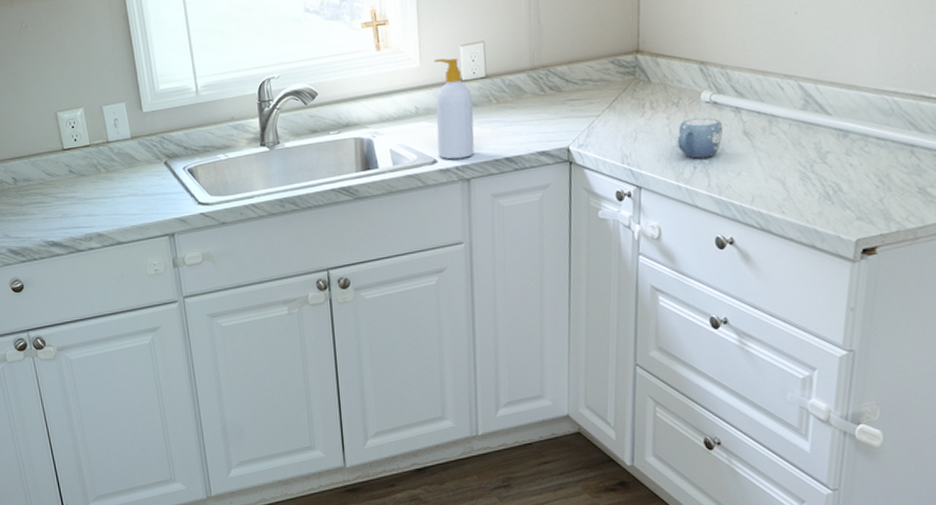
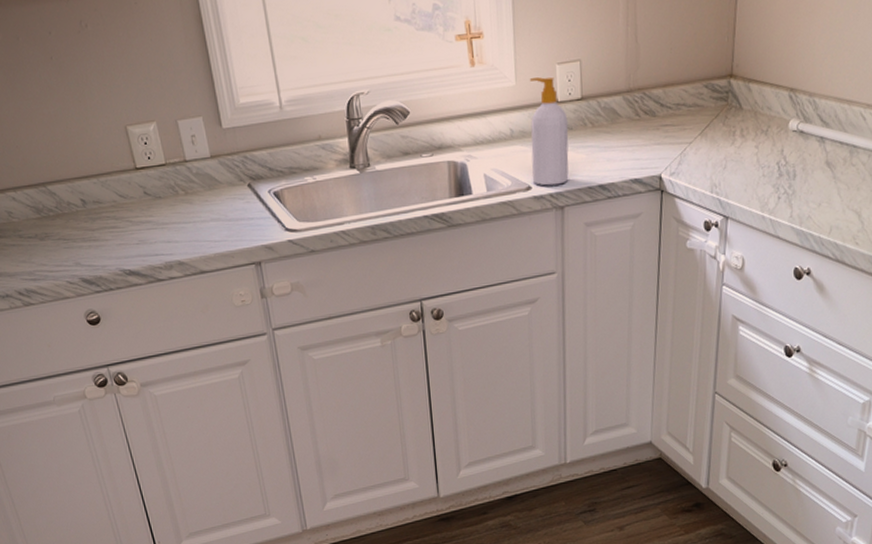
mug: present [677,117,724,159] -> none [764,147,808,189]

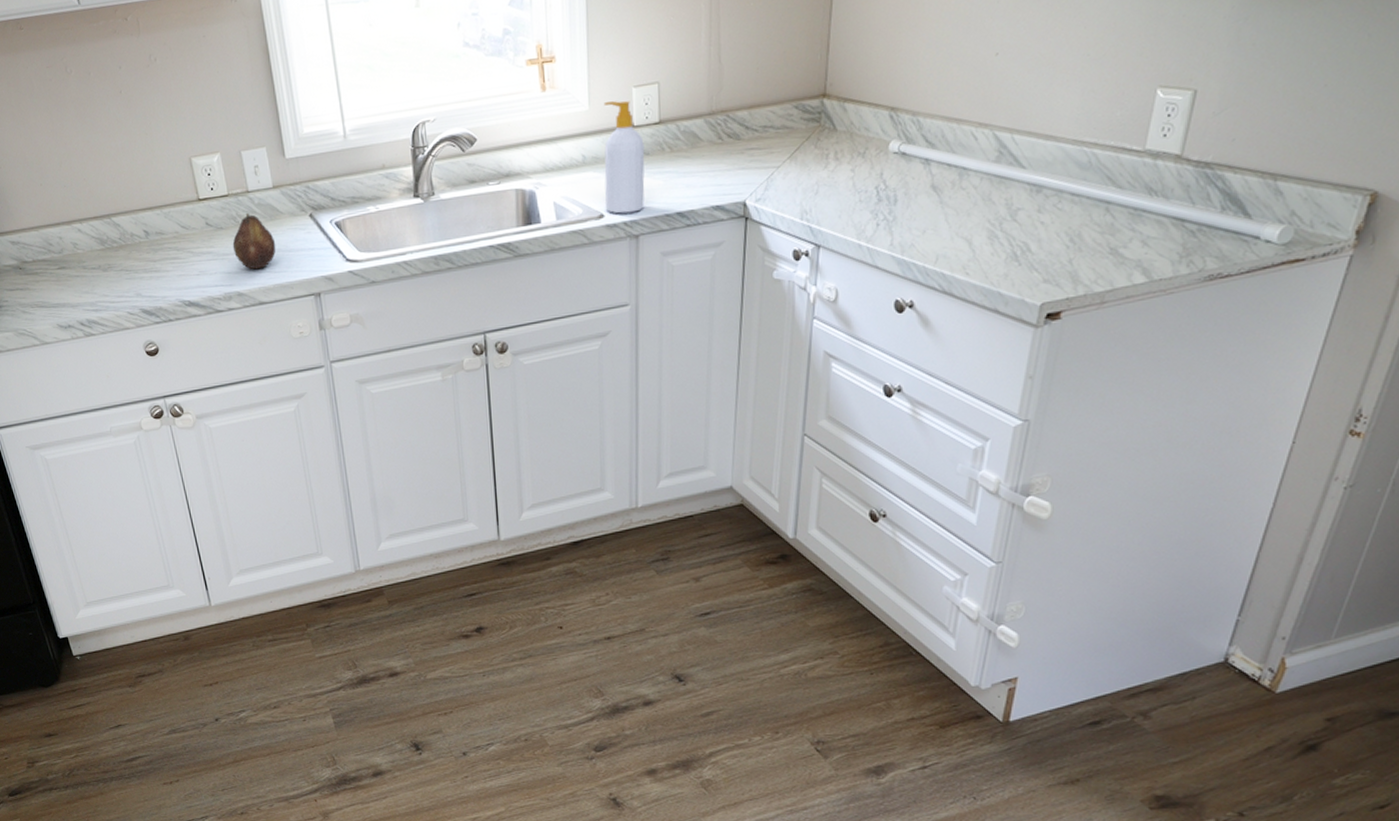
fruit: none [171,183,216,239] -> present [232,213,276,270]

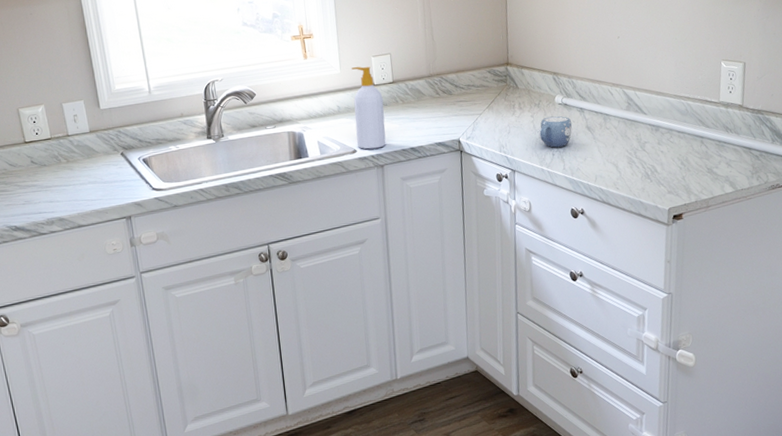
fruit: present [232,213,276,270] -> none [54,153,93,199]
mug: none [861,170,911,215] -> present [539,116,573,148]

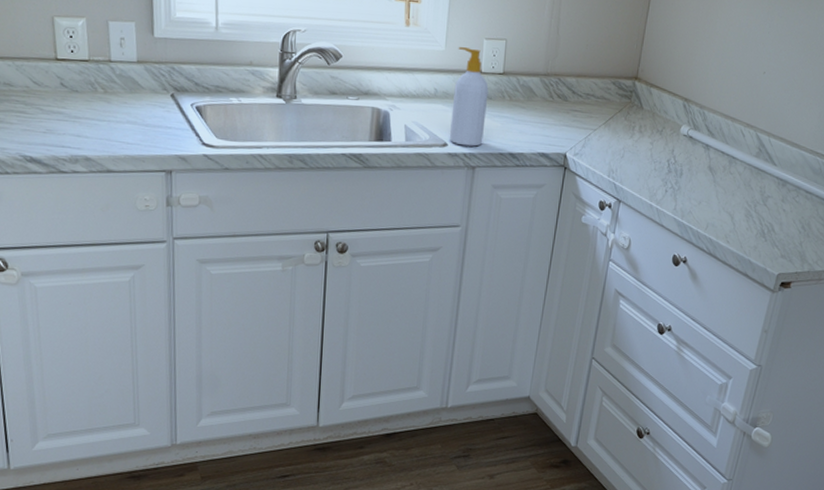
mug: present [539,116,573,148] -> none [656,147,694,184]

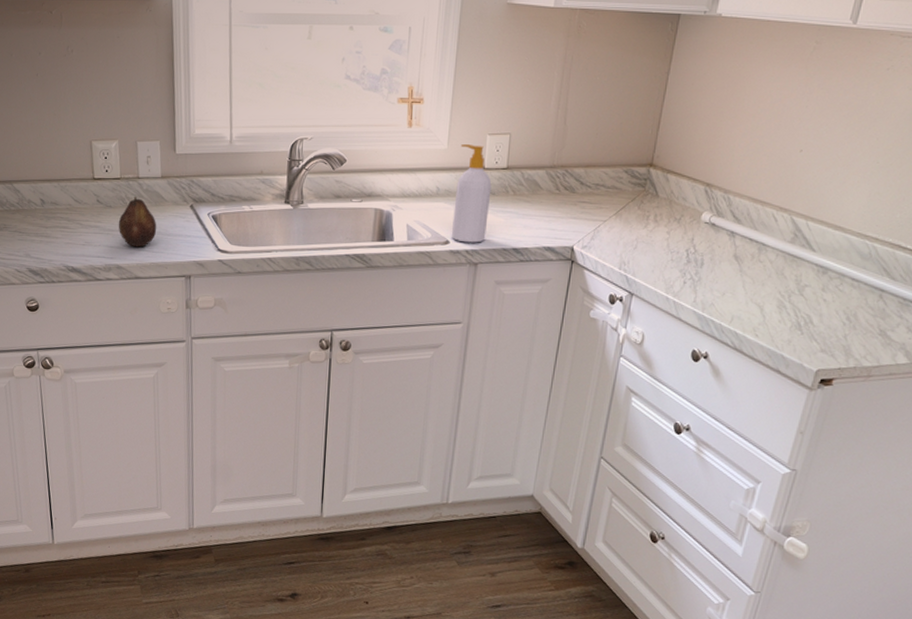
fruit: none [86,82,133,138] -> present [118,197,157,248]

